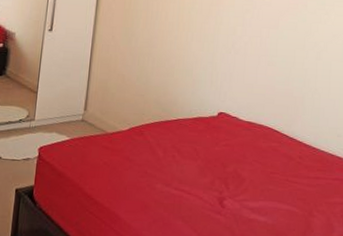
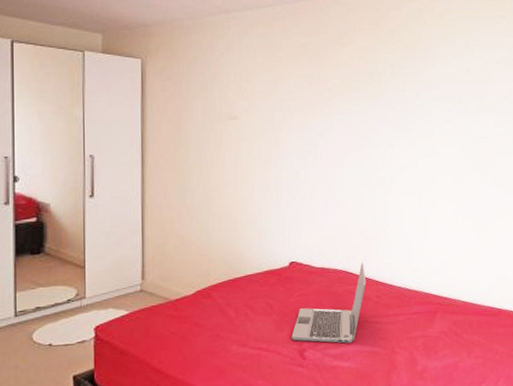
laptop: none [213,122,291,199] -> present [291,262,367,344]

